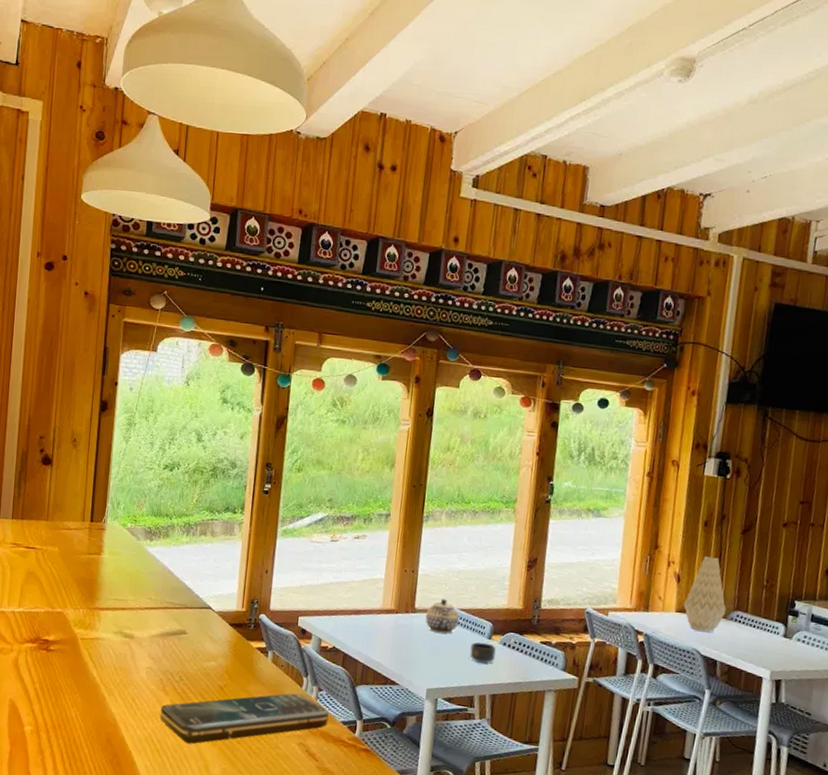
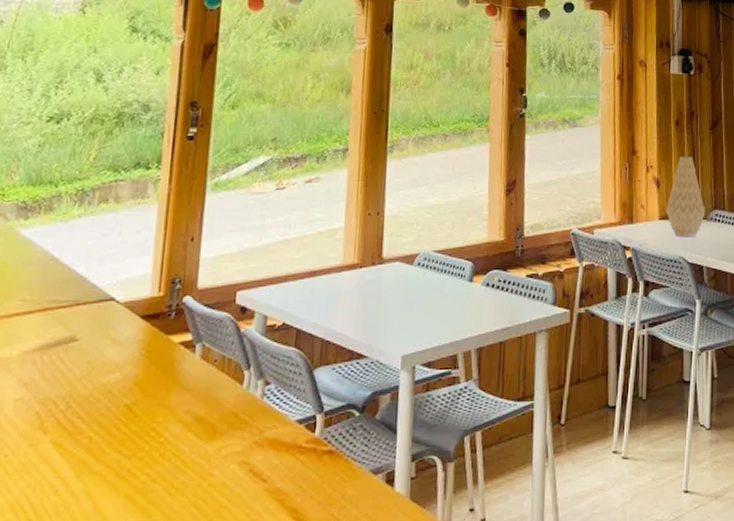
mobile phone: present [159,693,329,744] -> none [34,394,280,499]
teapot: present [425,599,459,634] -> none [395,242,435,283]
mug: present [470,642,497,664] -> none [449,287,480,312]

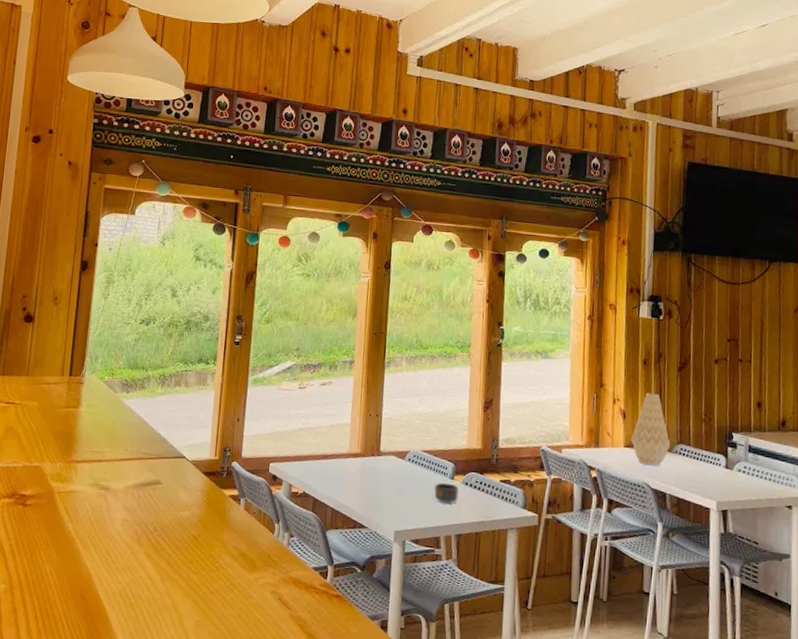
mug: none [449,287,480,312] -> present [434,482,460,504]

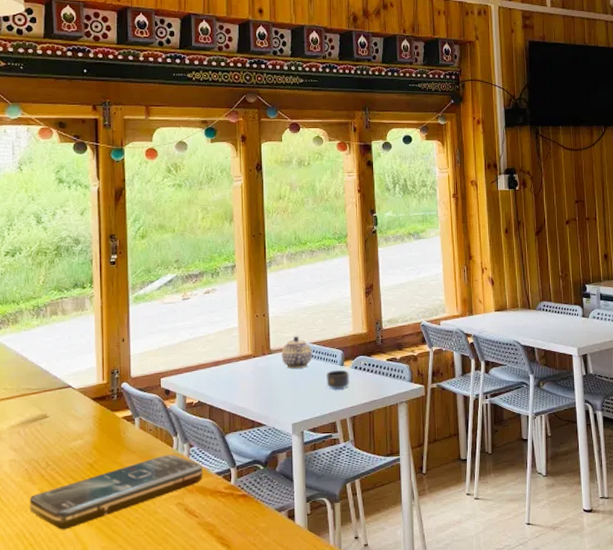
mobile phone: none [134,540,301,597] -> present [29,454,203,530]
teapot: none [390,441,423,476] -> present [281,336,312,369]
vase: present [631,393,671,468] -> none [500,258,535,326]

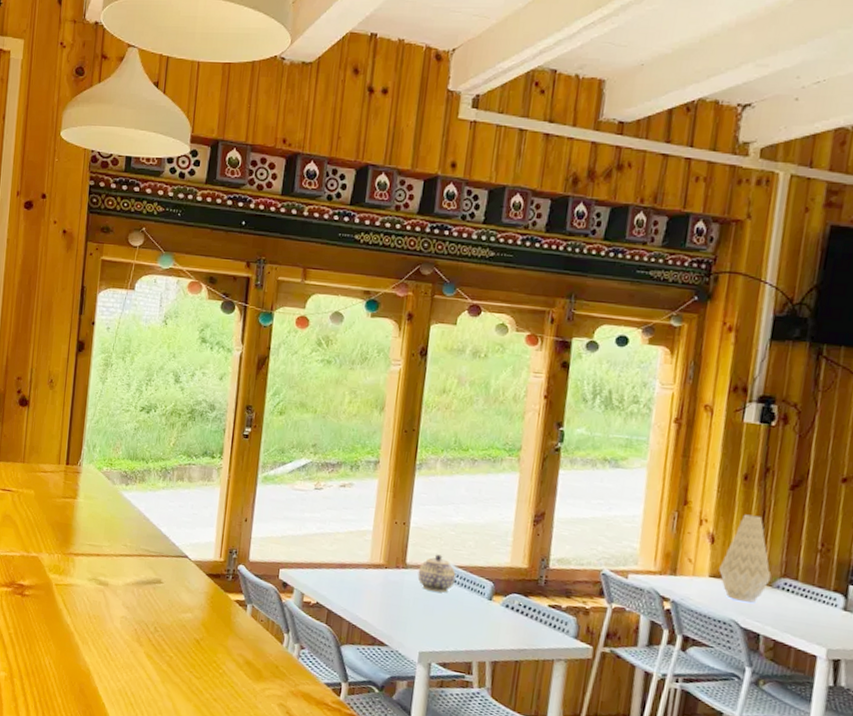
mobile phone: present [29,454,203,530] -> none [134,649,312,699]
mug: present [326,369,350,389] -> none [467,603,498,627]
vase: none [500,258,535,326] -> present [719,514,772,603]

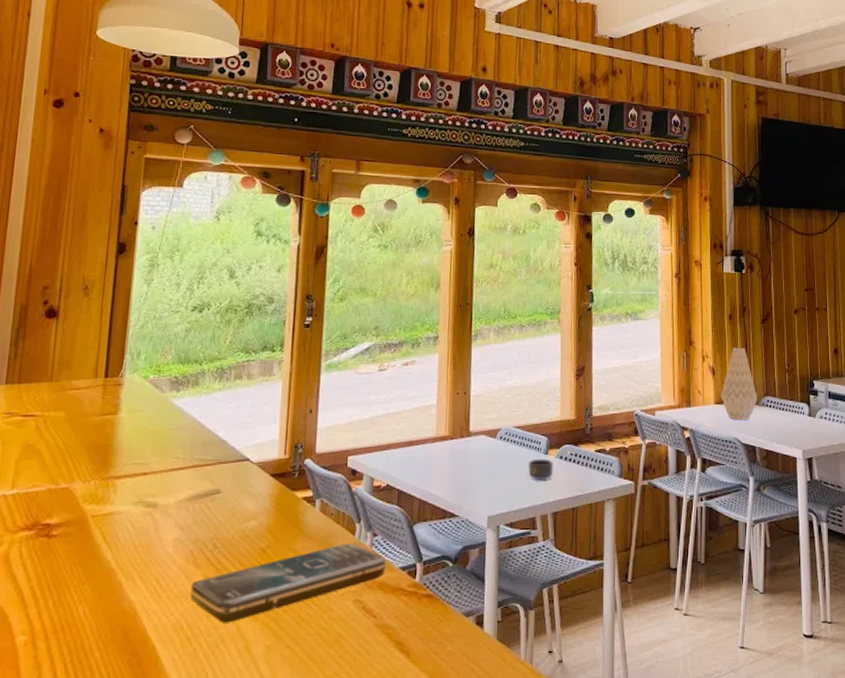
mobile phone: none [134,649,312,699] -> present [190,544,386,623]
teapot: present [417,554,456,593] -> none [481,418,515,454]
mug: none [467,603,498,627] -> present [528,458,554,480]

